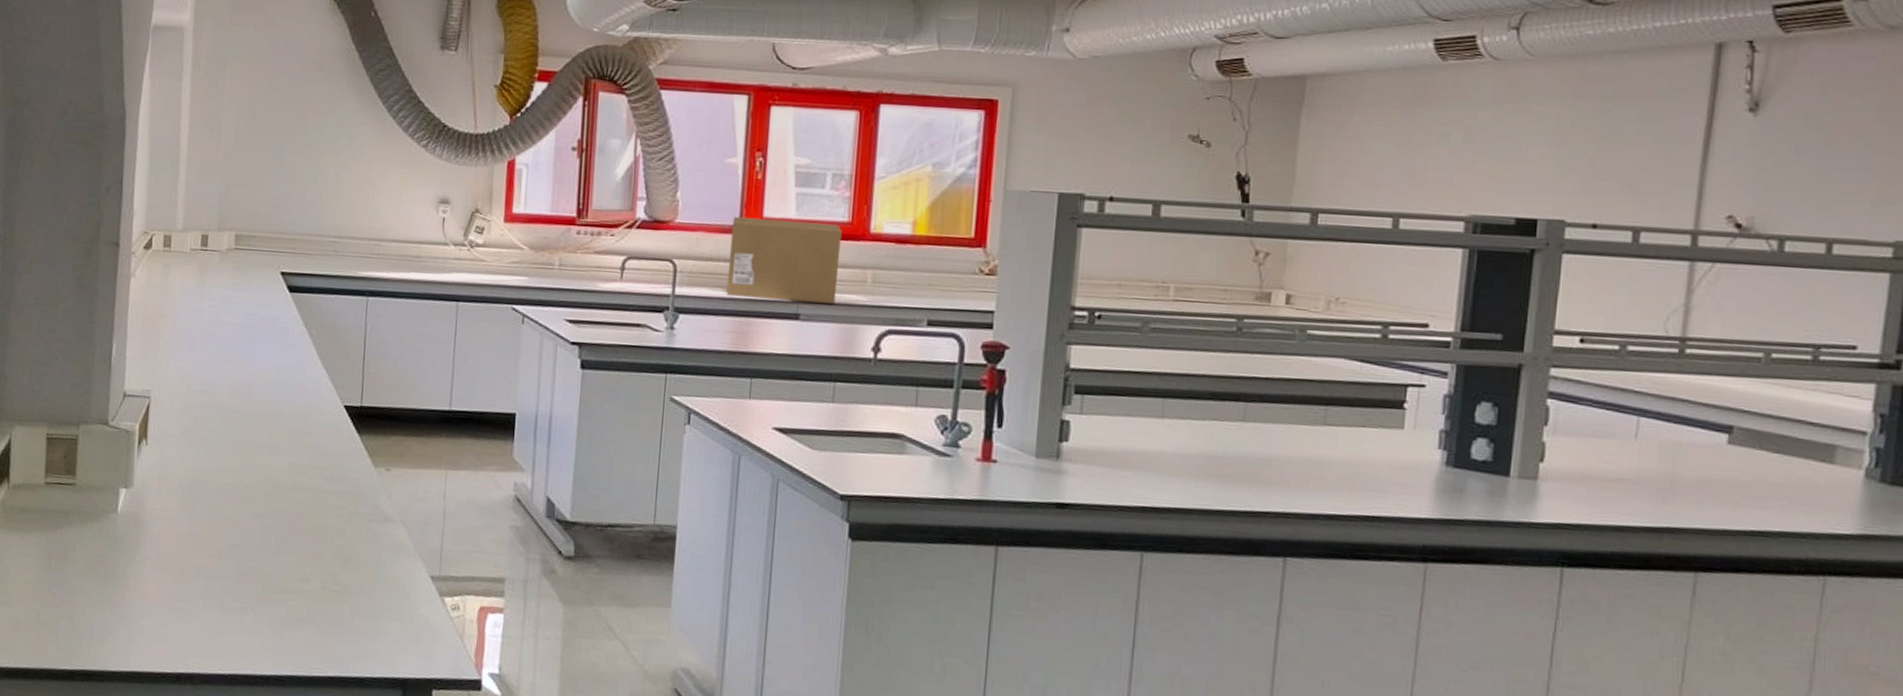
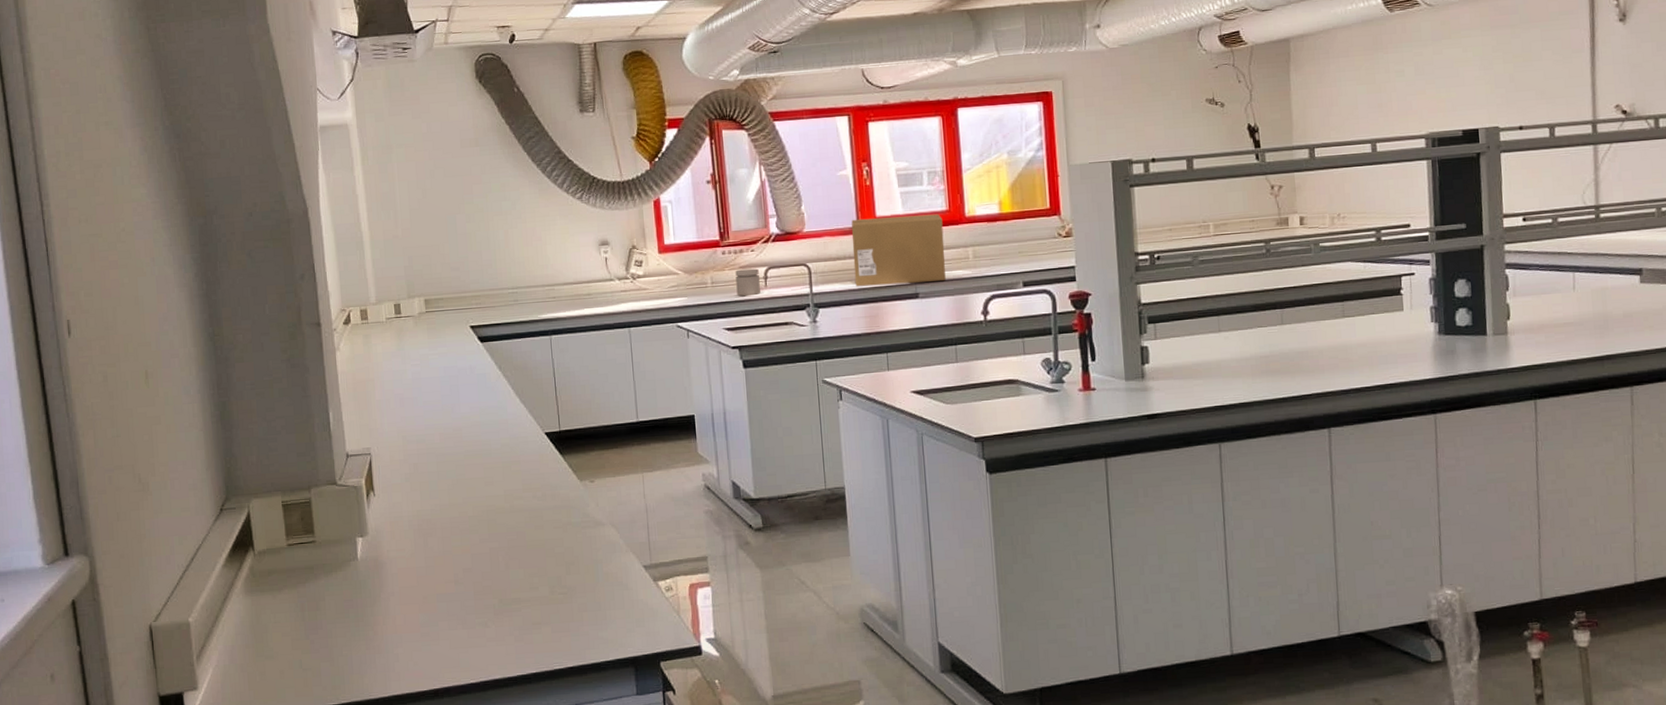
jar: none [586,254,616,288] -> present [735,268,761,297]

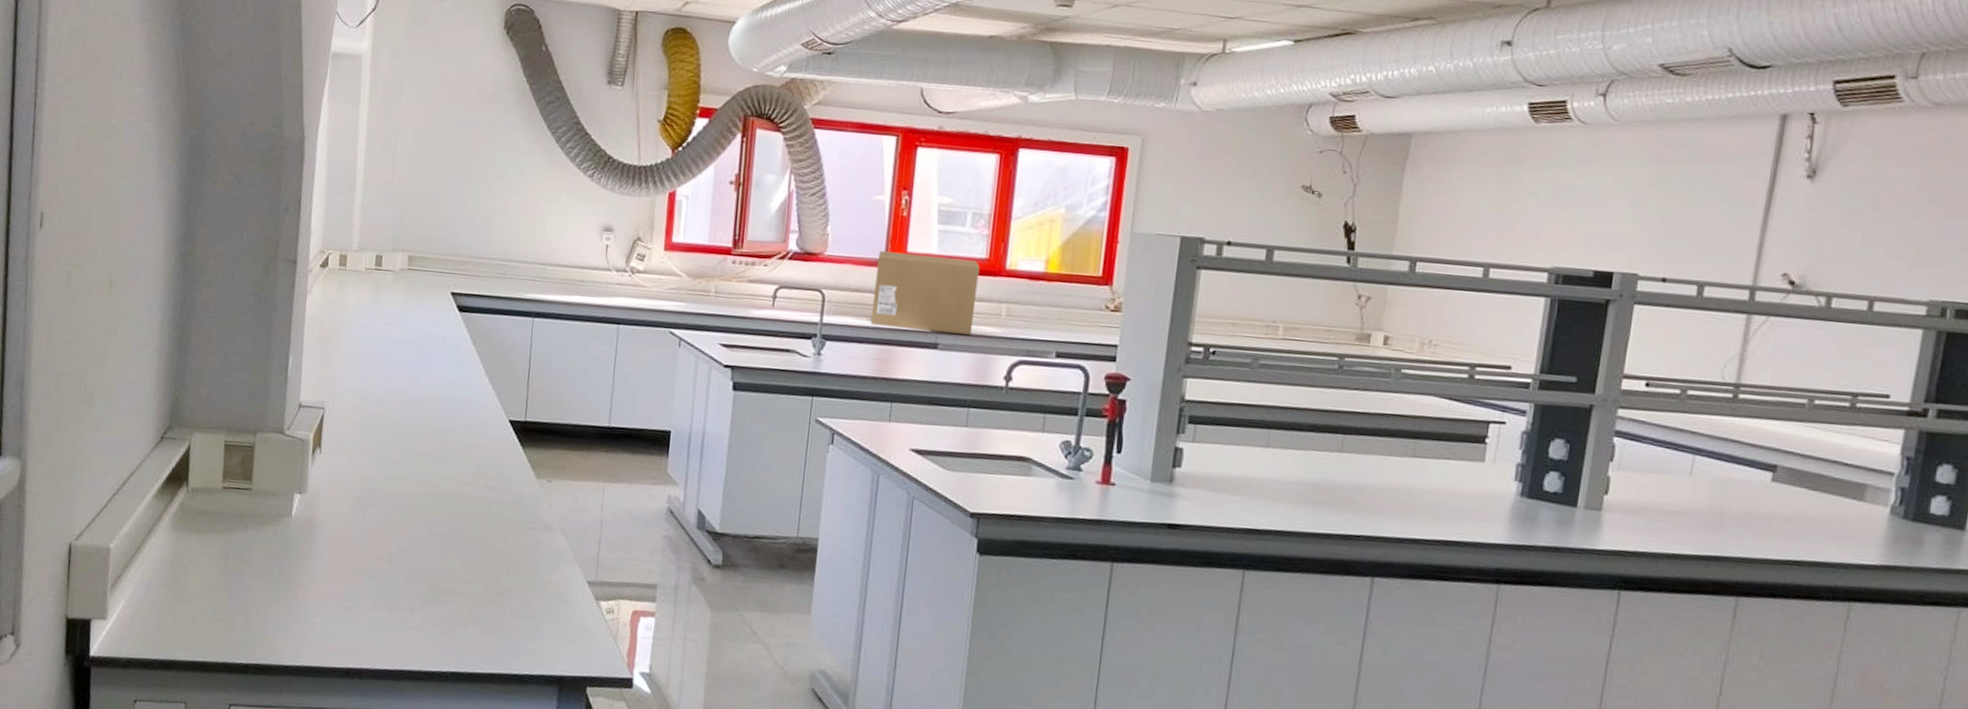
jar: present [735,268,761,297] -> none [740,283,769,315]

